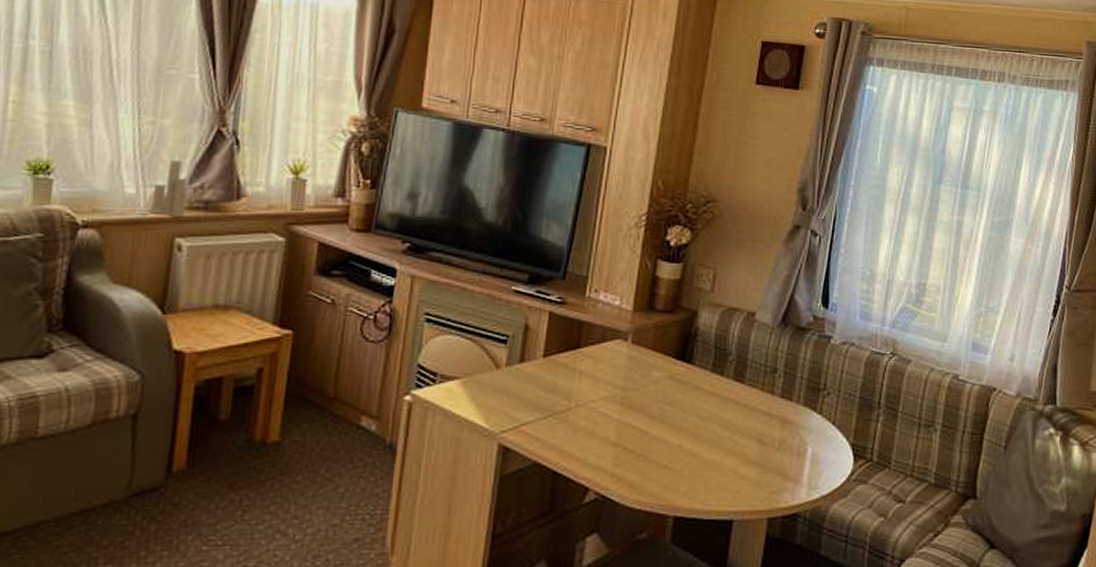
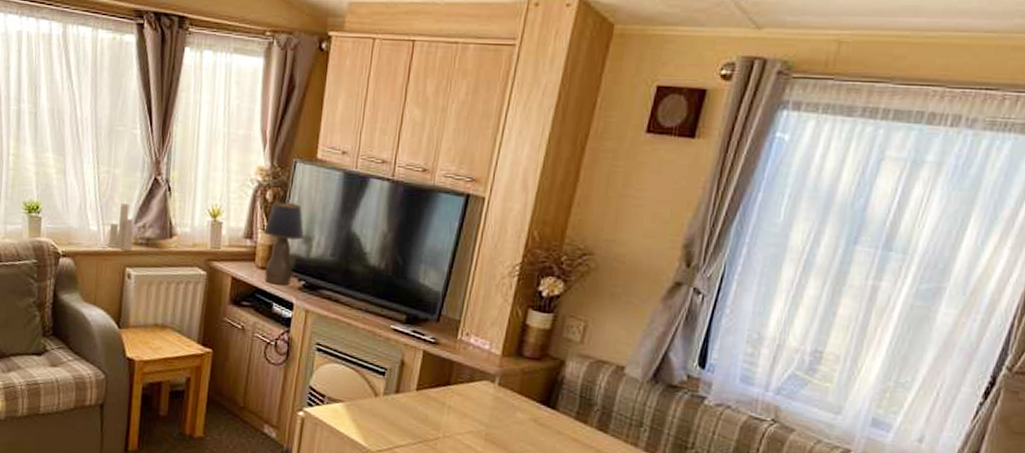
table lamp: none [358,155,409,250] -> present [263,201,305,286]

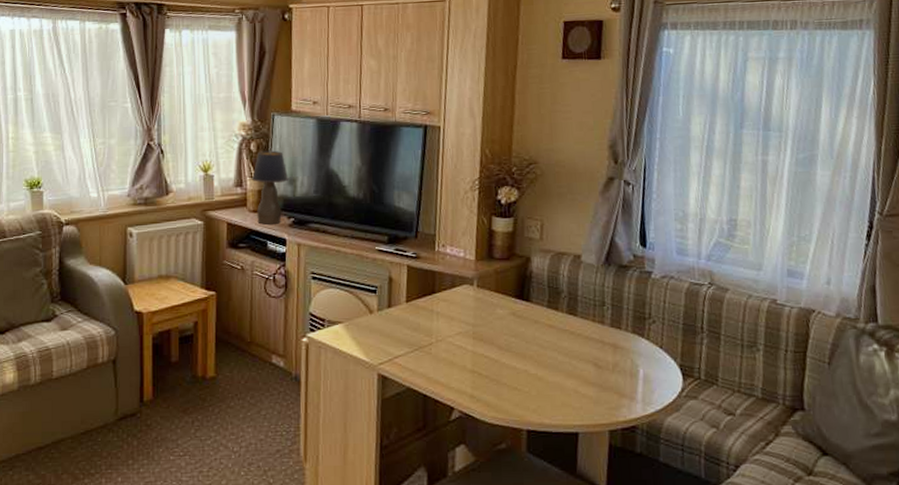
candle: present [108,198,134,250] -> none [108,165,133,211]

